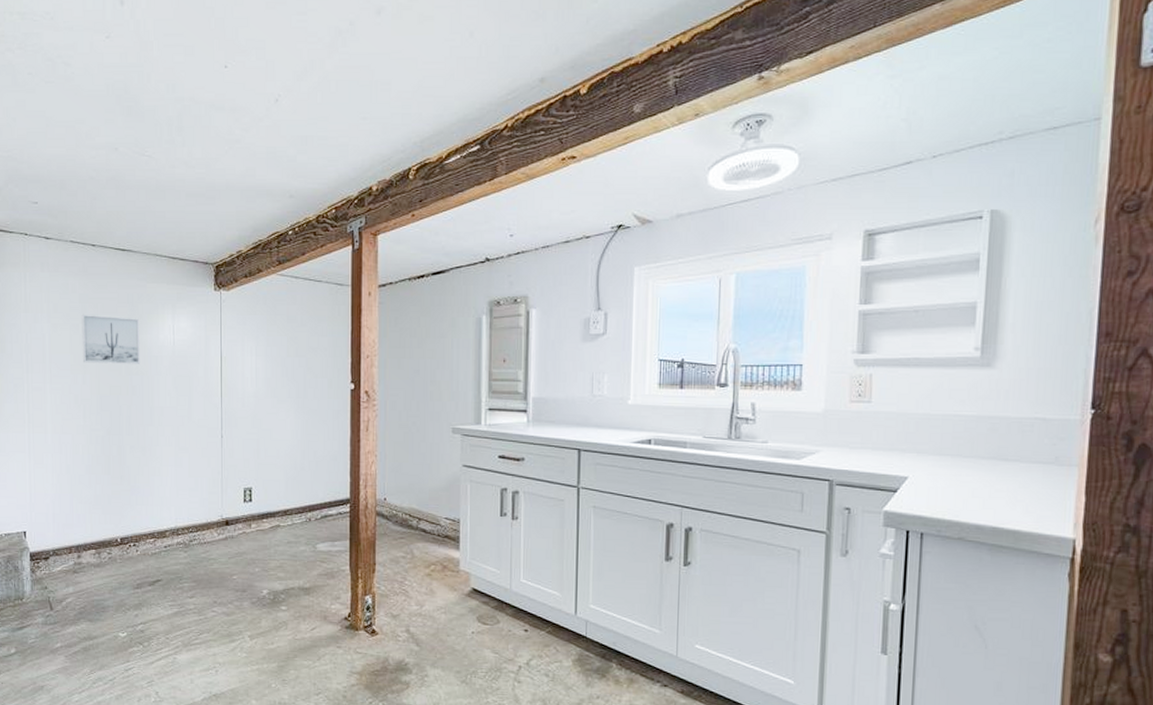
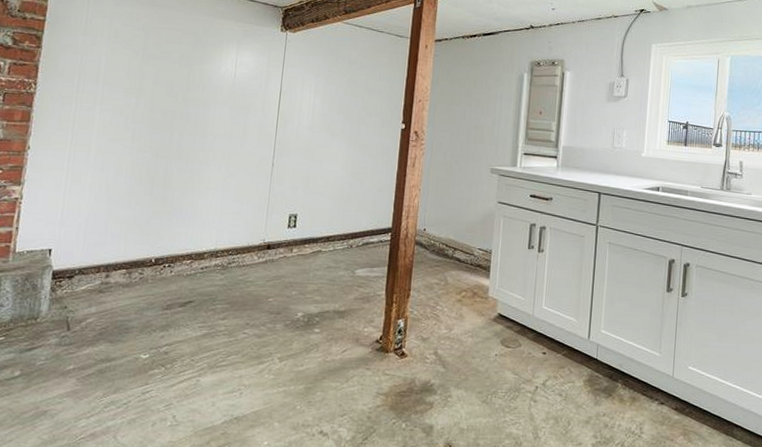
wall art: present [81,314,141,364] -> none [138,41,202,92]

